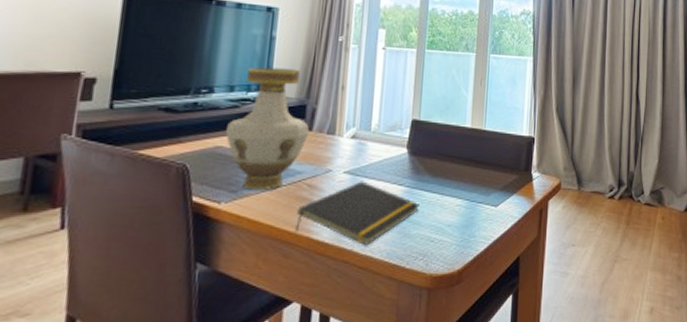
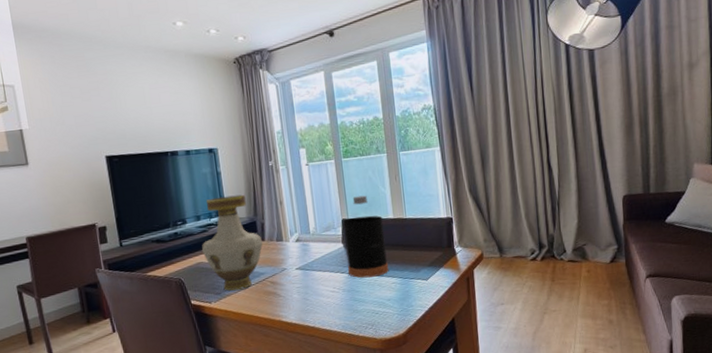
notepad: present [295,181,420,245] -> none [267,274,362,322]
bottle: none [408,95,459,195] -> present [343,195,389,278]

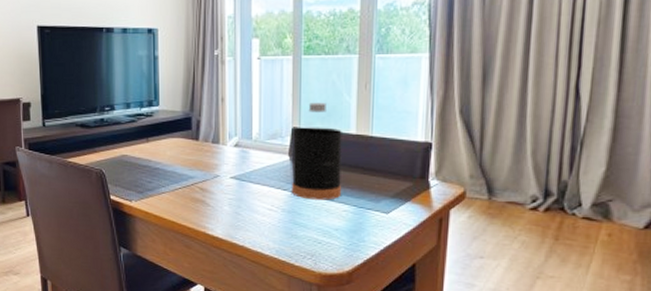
vase: present [201,194,263,291] -> none [127,85,197,191]

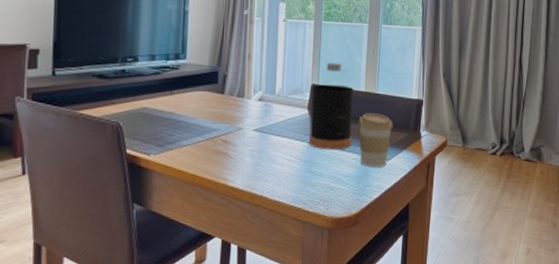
coffee cup: none [349,159,393,220] -> present [358,113,393,167]

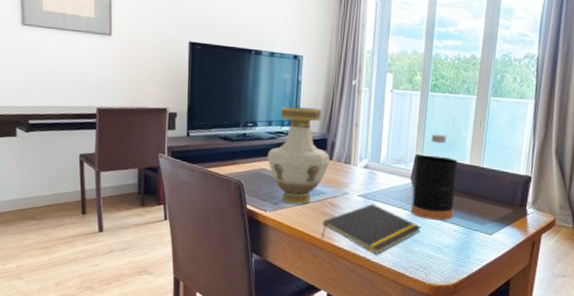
vase: none [149,38,222,144] -> present [266,106,331,204]
notepad: none [214,137,320,191] -> present [321,203,421,255]
coffee cup: present [358,113,393,167] -> none [461,186,498,241]

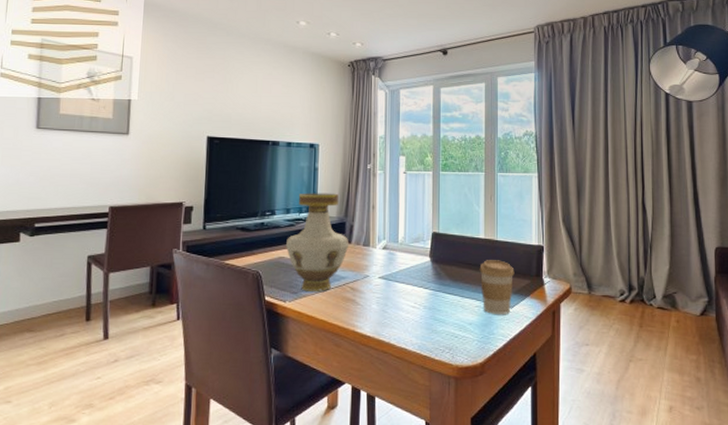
notepad: present [321,203,421,255] -> none [343,285,443,338]
bottle: present [411,134,458,221] -> none [432,211,474,297]
coffee cup: none [461,186,498,241] -> present [479,260,515,314]

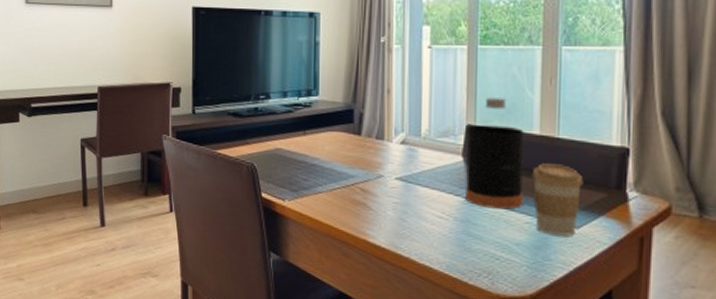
vase: present [285,193,349,291] -> none [282,72,359,191]
bottle: none [432,211,474,297] -> present [466,97,524,210]

